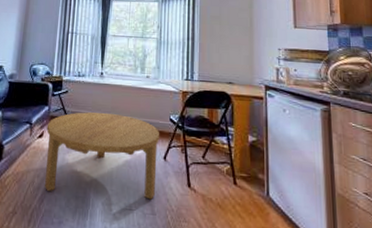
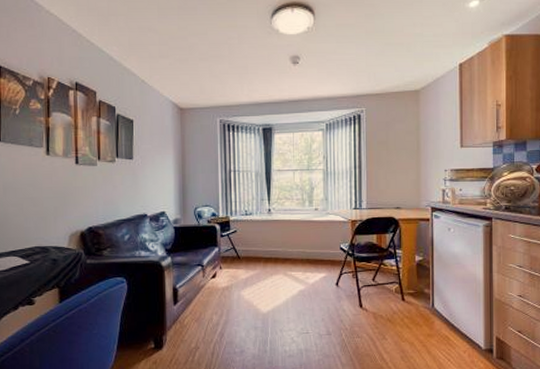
coffee table: present [45,112,160,200] -> none [220,248,332,326]

